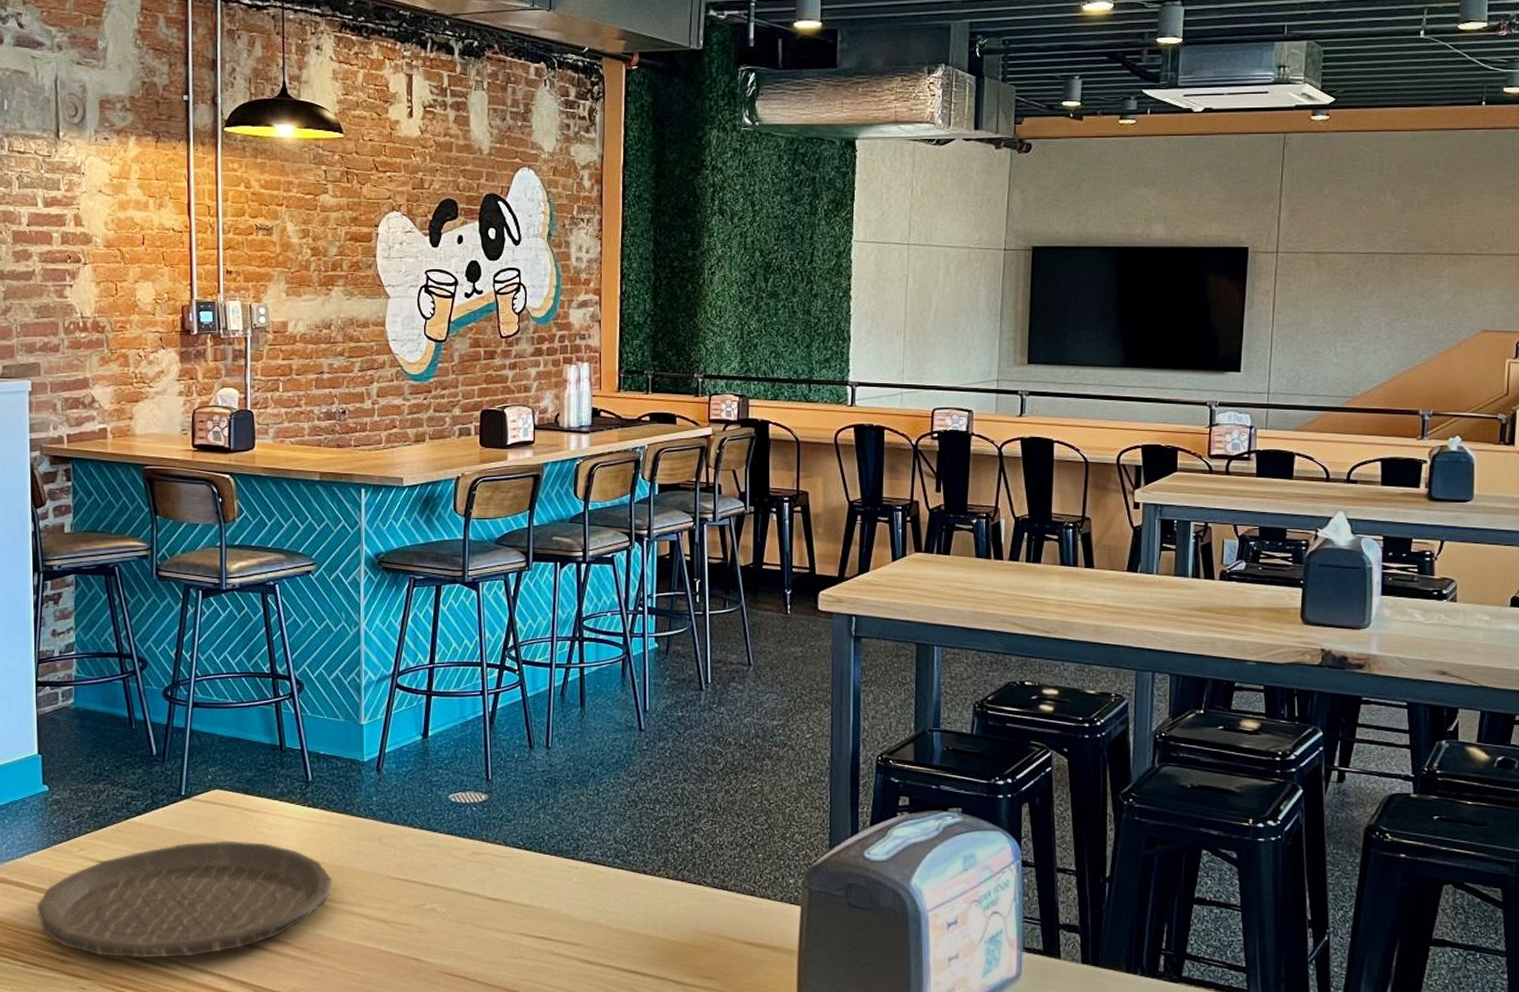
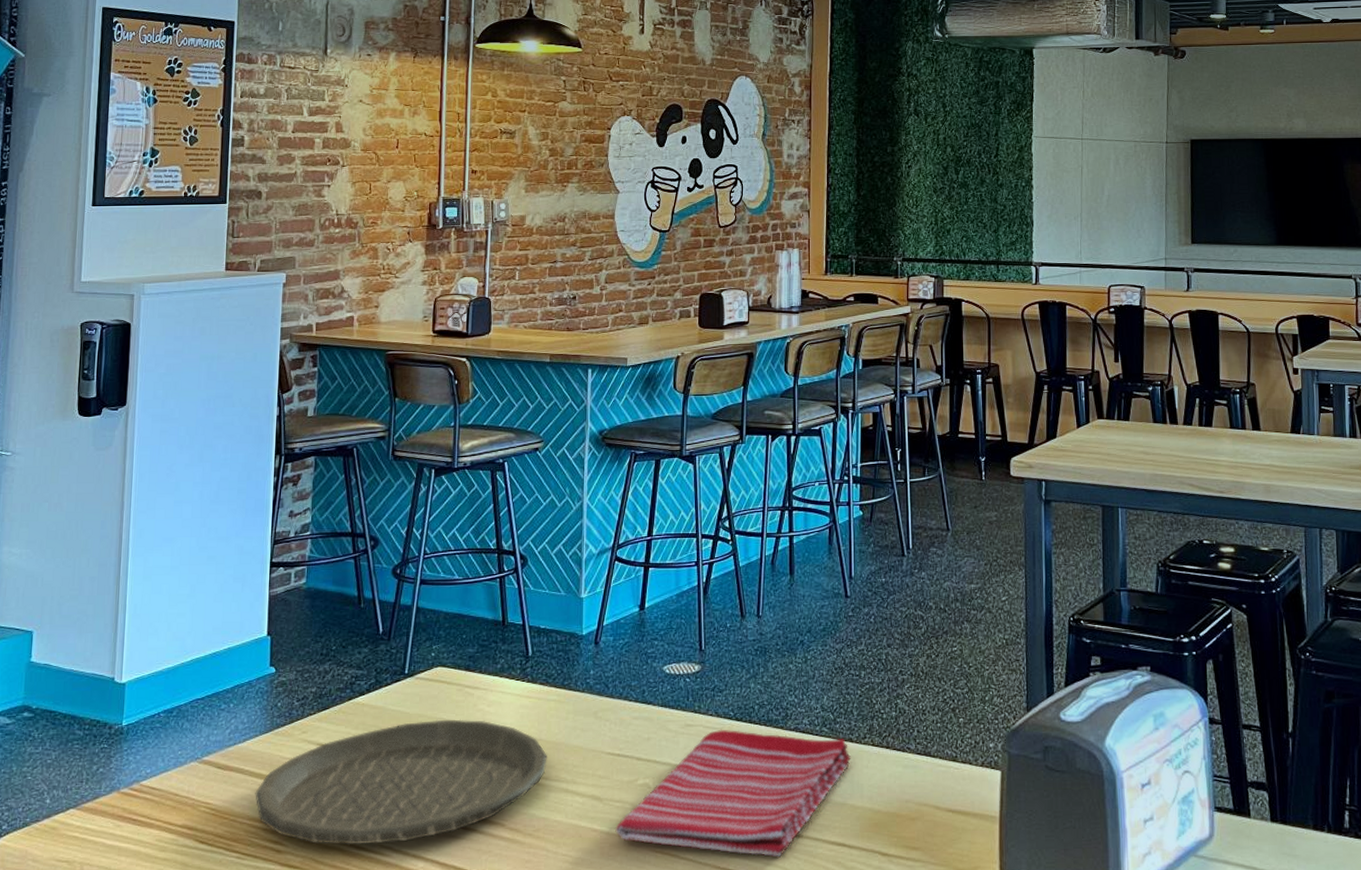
dish towel: none [402,858,645,983] -> present [614,729,851,858]

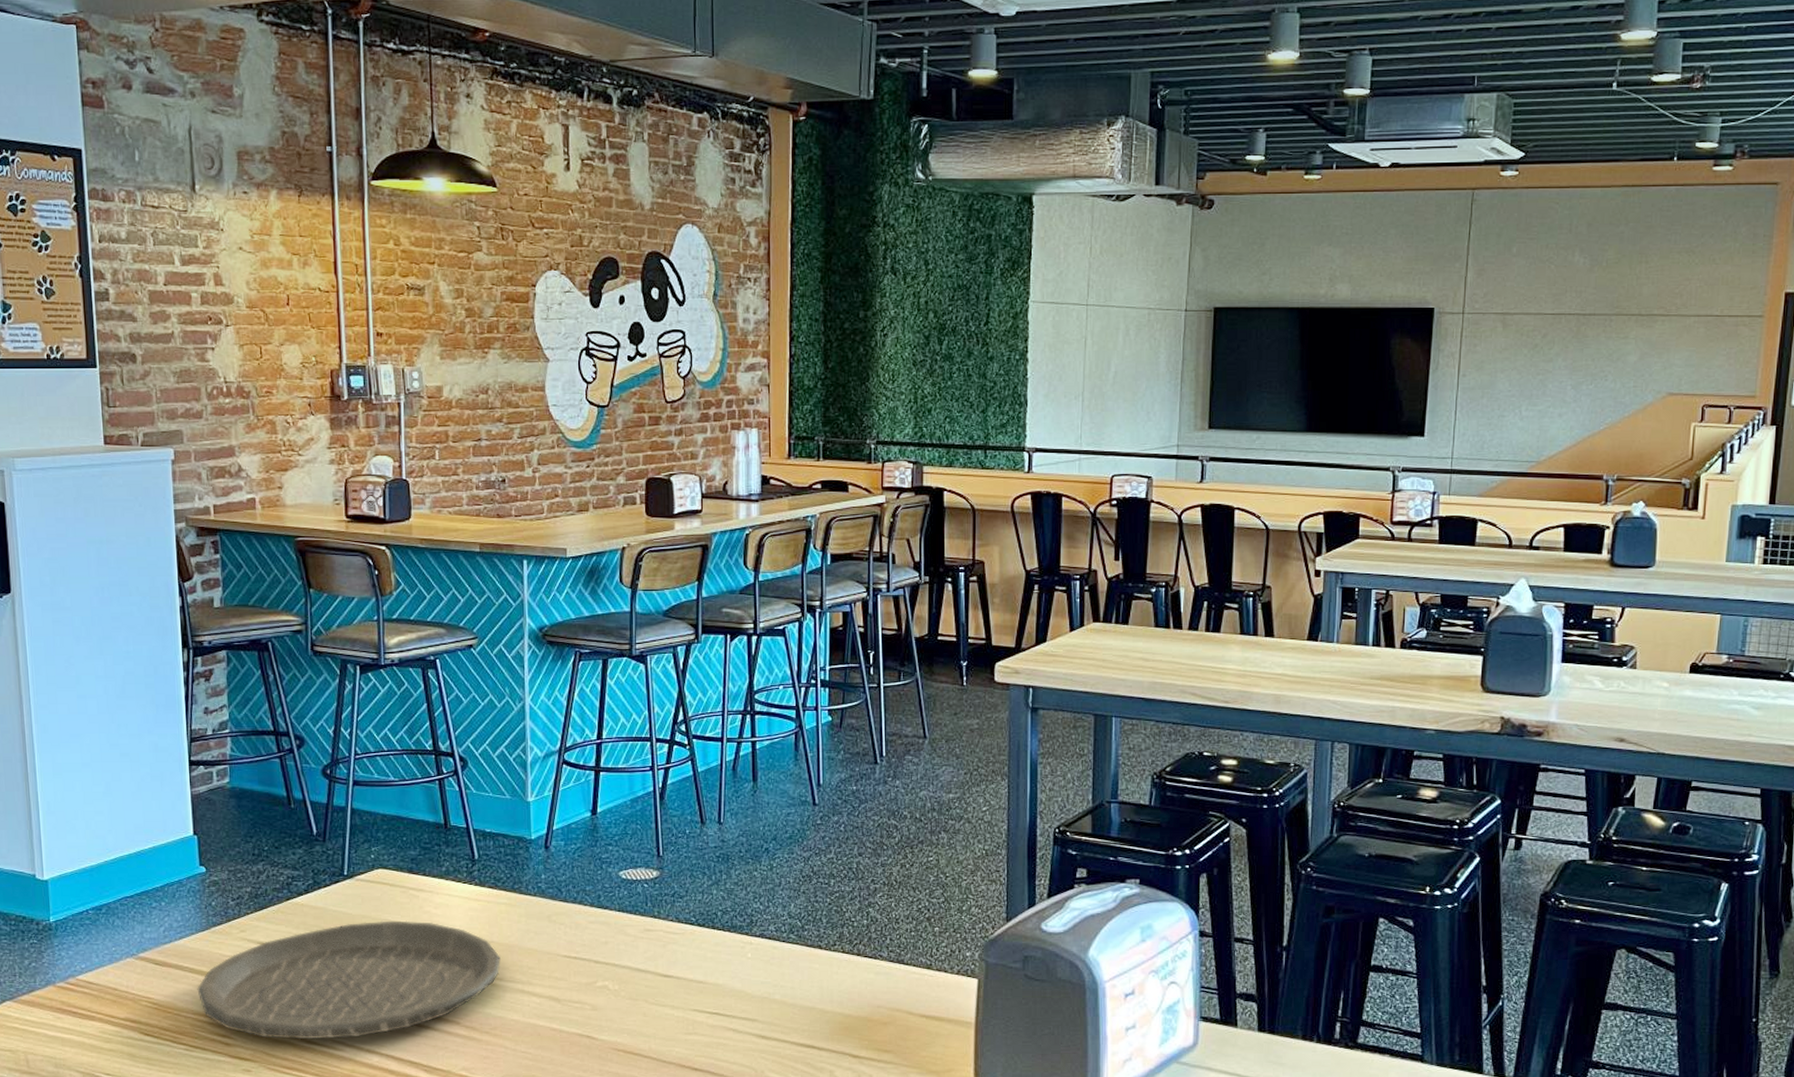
dish towel: present [614,729,851,858] -> none [574,934,820,1058]

